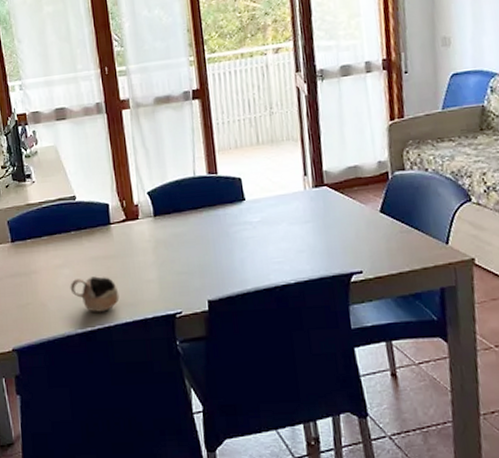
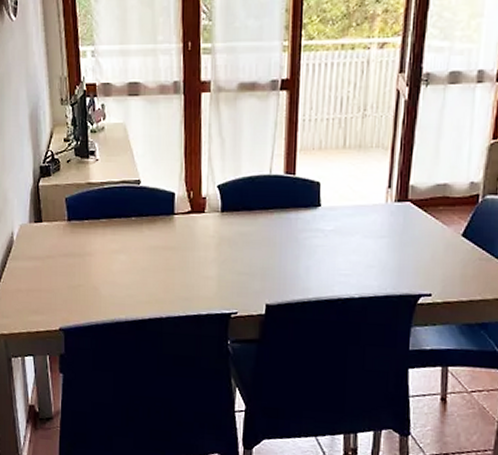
cup: present [70,276,120,312] -> none [124,266,175,303]

